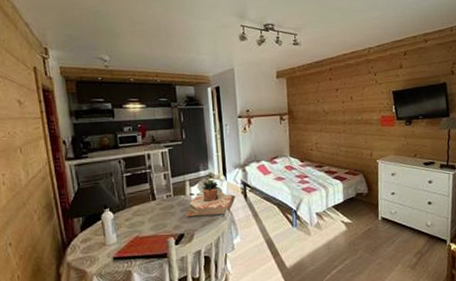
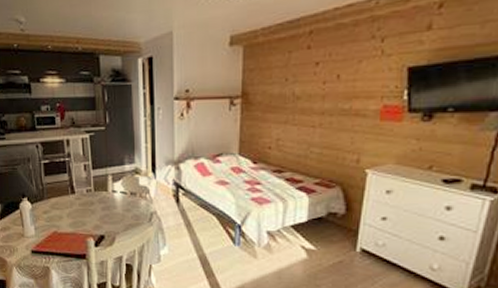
succulent plant: present [186,180,235,217] -> none [107,177,165,219]

